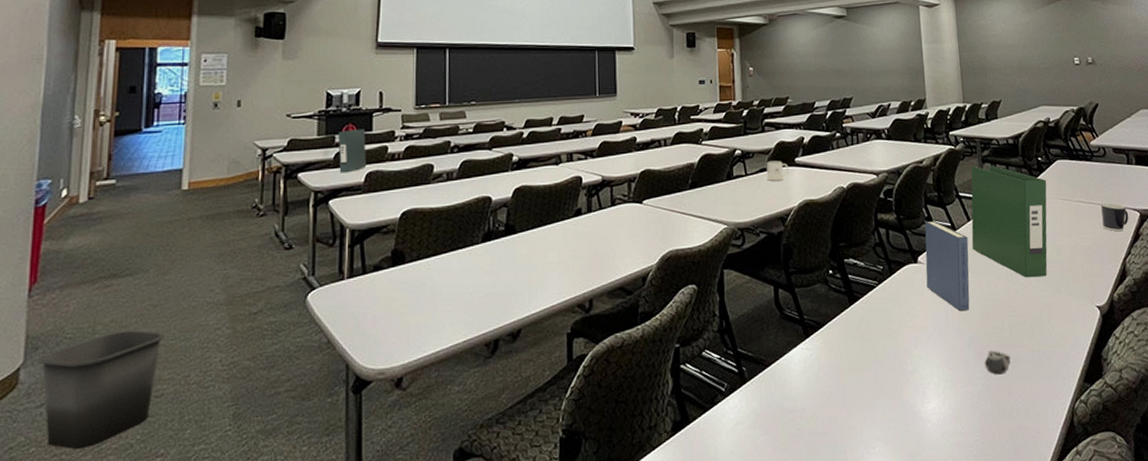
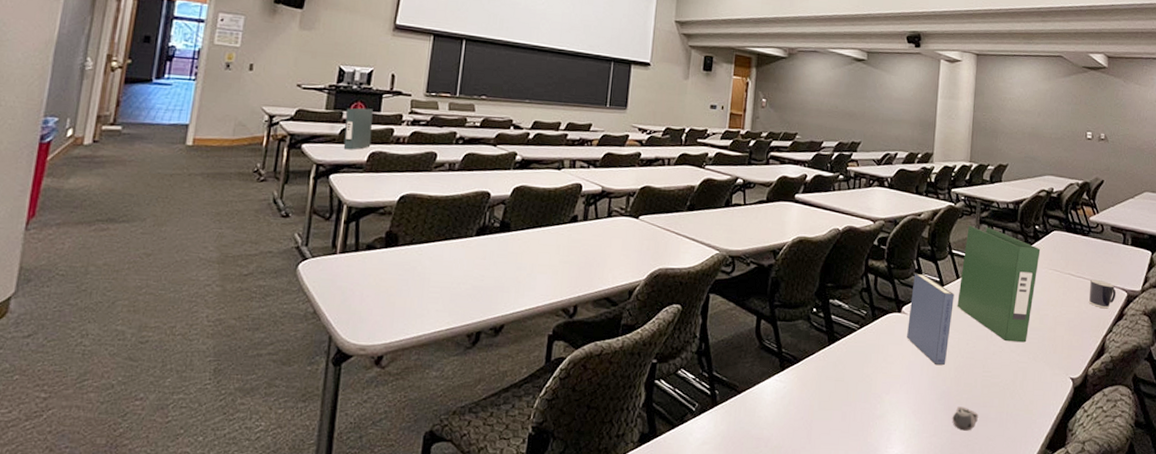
waste bin: present [38,330,165,449] -> none [29,274,155,382]
mug: present [766,160,789,181] -> none [765,194,788,214]

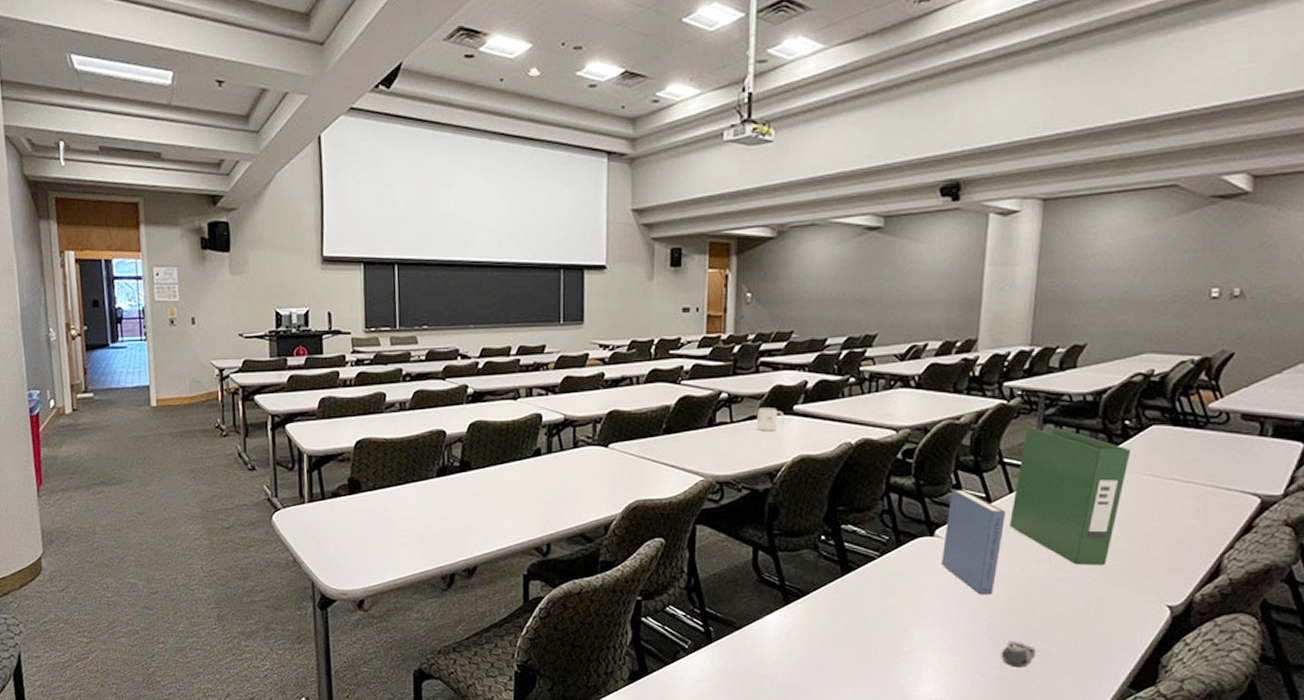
binder: present [343,107,373,150] -> none [289,352,320,398]
mug: none [765,194,788,214] -> present [756,407,784,431]
mug: present [1088,279,1117,309] -> none [1200,483,1244,520]

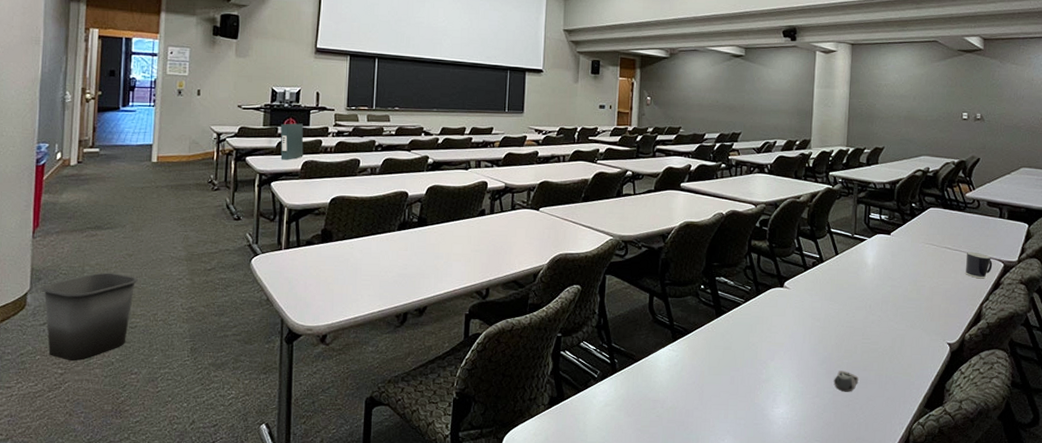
waste bin: none [54,533,153,629] -> present [41,272,138,361]
binder: none [289,352,320,398] -> present [280,123,304,160]
mug: present [756,407,784,431] -> none [653,184,674,202]
book: present [941,489,1006,595] -> none [789,251,834,334]
binder: present [1009,426,1131,566] -> none [836,205,917,312]
mug: none [1200,483,1244,520] -> present [965,251,993,279]

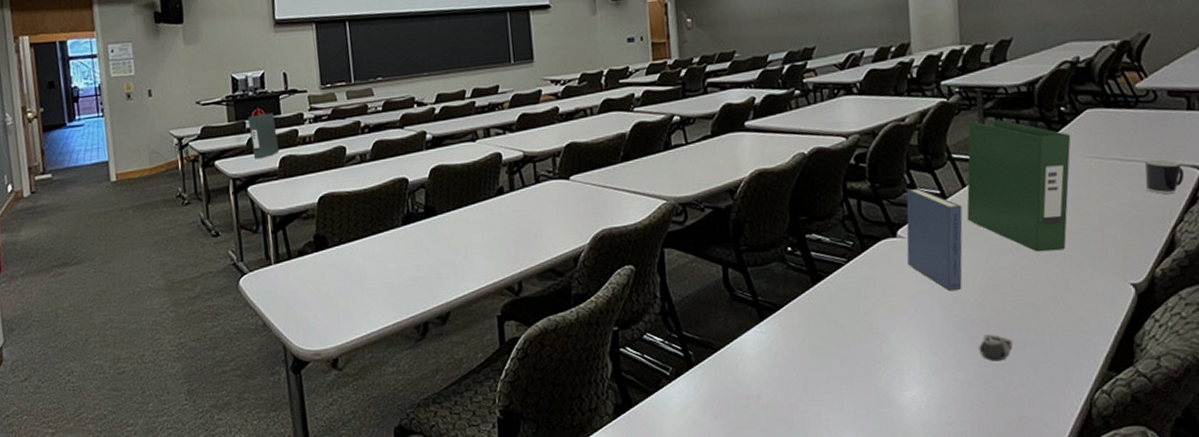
waste bin: present [41,272,138,361] -> none [15,313,118,418]
book: none [789,251,834,334] -> present [906,188,963,291]
binder: none [836,205,917,312] -> present [966,119,1071,252]

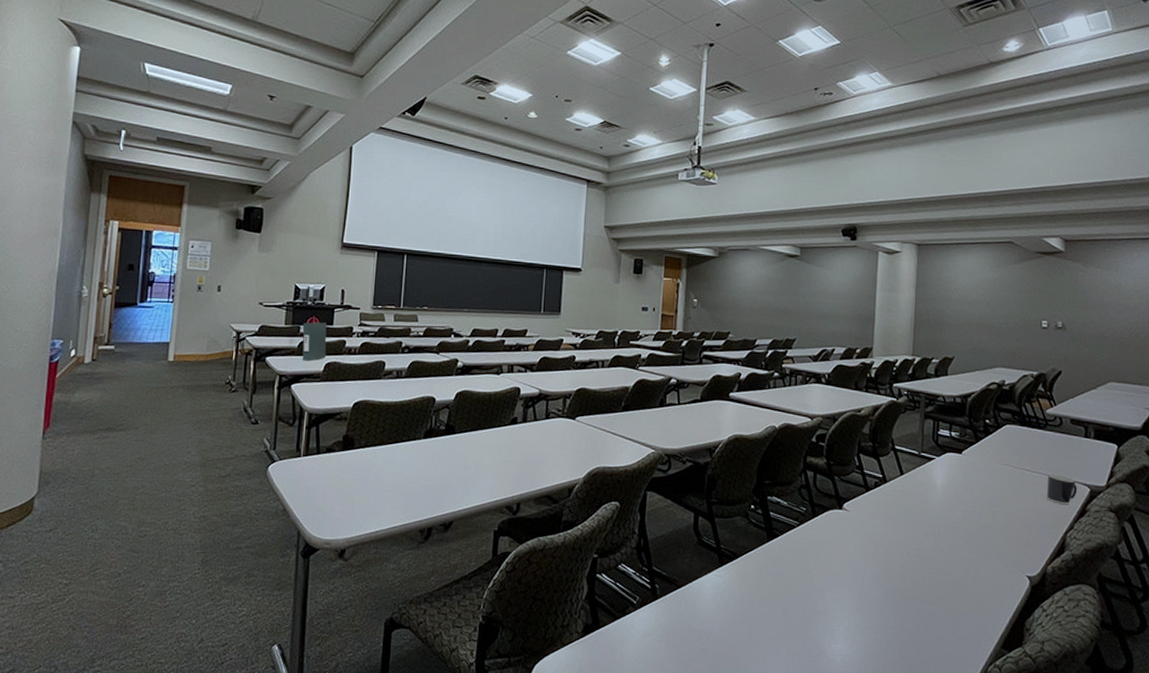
book: present [906,188,963,291] -> none [849,469,898,563]
binder: present [966,119,1071,252] -> none [901,420,992,540]
computer mouse: present [979,334,1013,361] -> none [898,603,927,628]

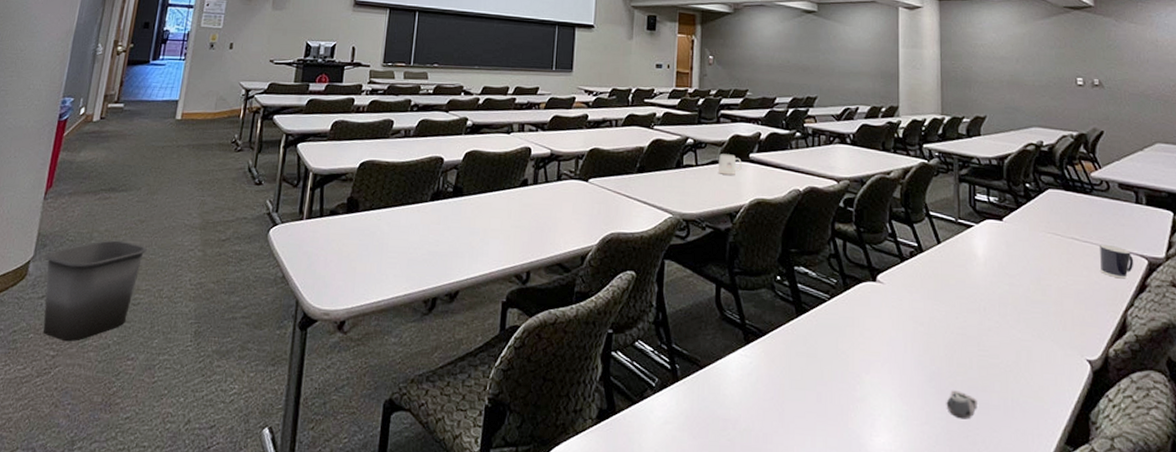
waste bin: none [49,477,149,571] -> present [43,240,147,341]
binder: present [302,322,327,361] -> none [309,79,336,120]
mug: none [699,393,722,413] -> present [718,154,742,175]
computer mouse: none [898,603,927,628] -> present [946,390,977,420]

